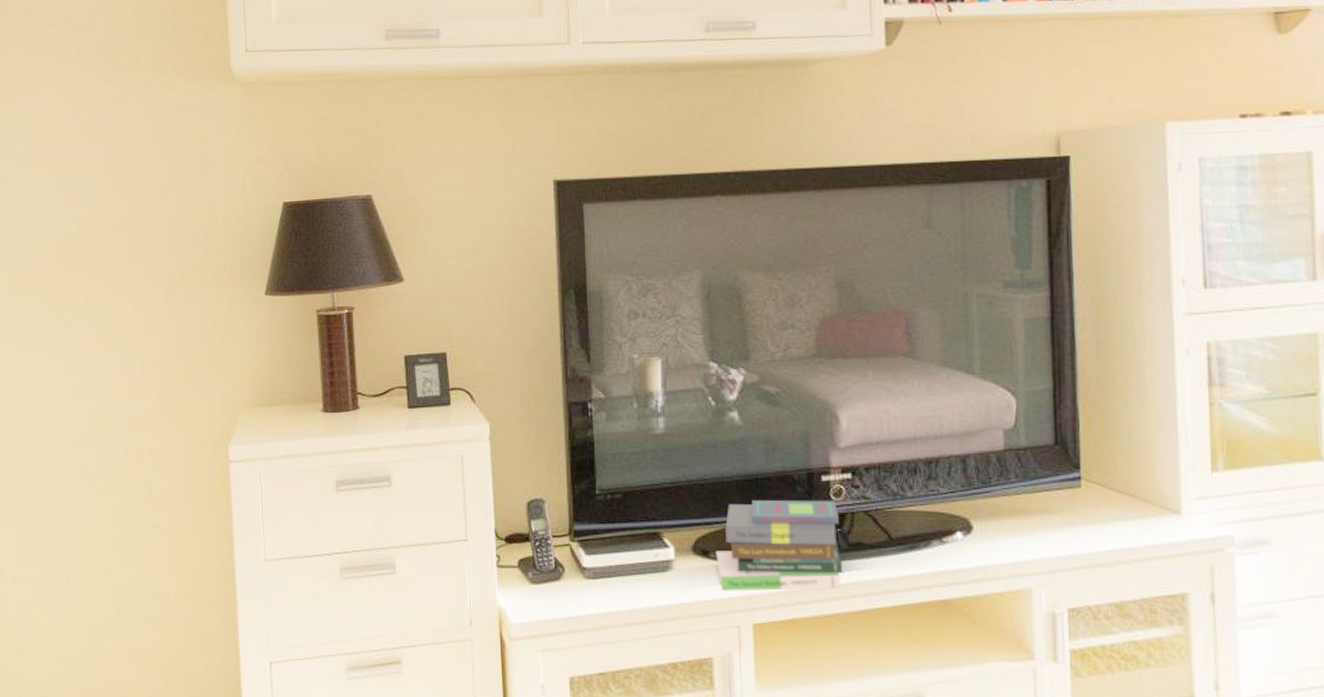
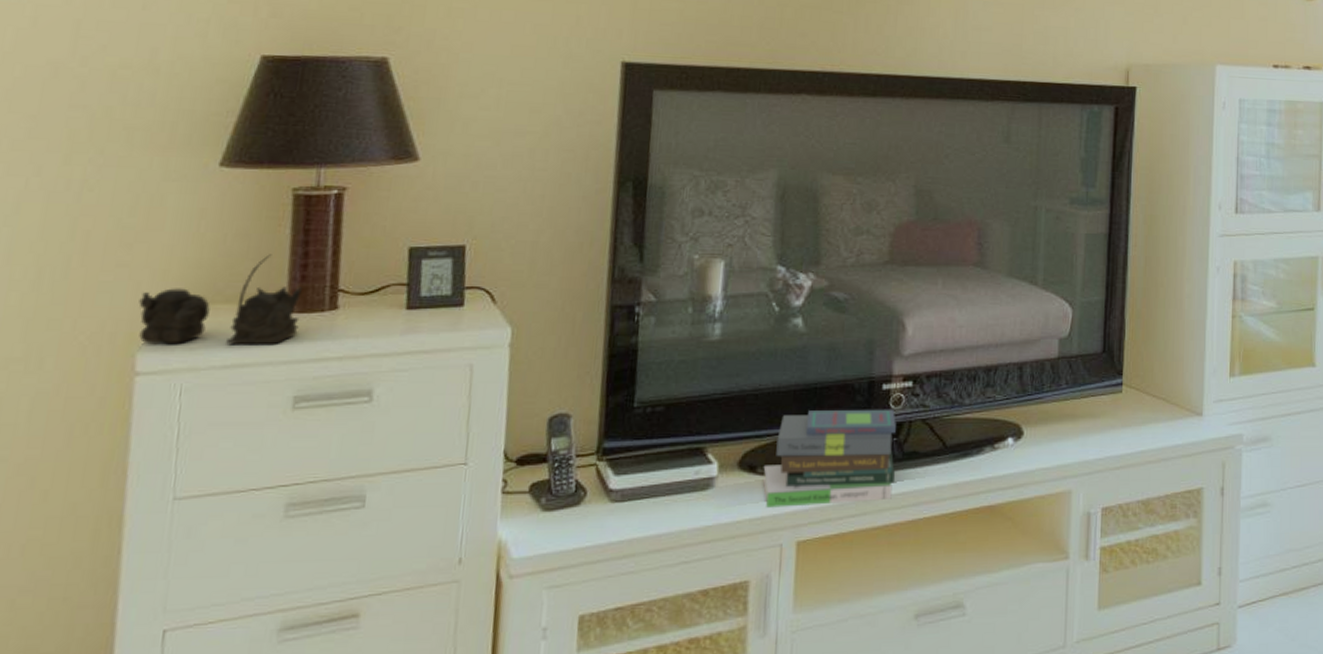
decorative figurine: none [225,365,333,439] -> present [138,254,302,345]

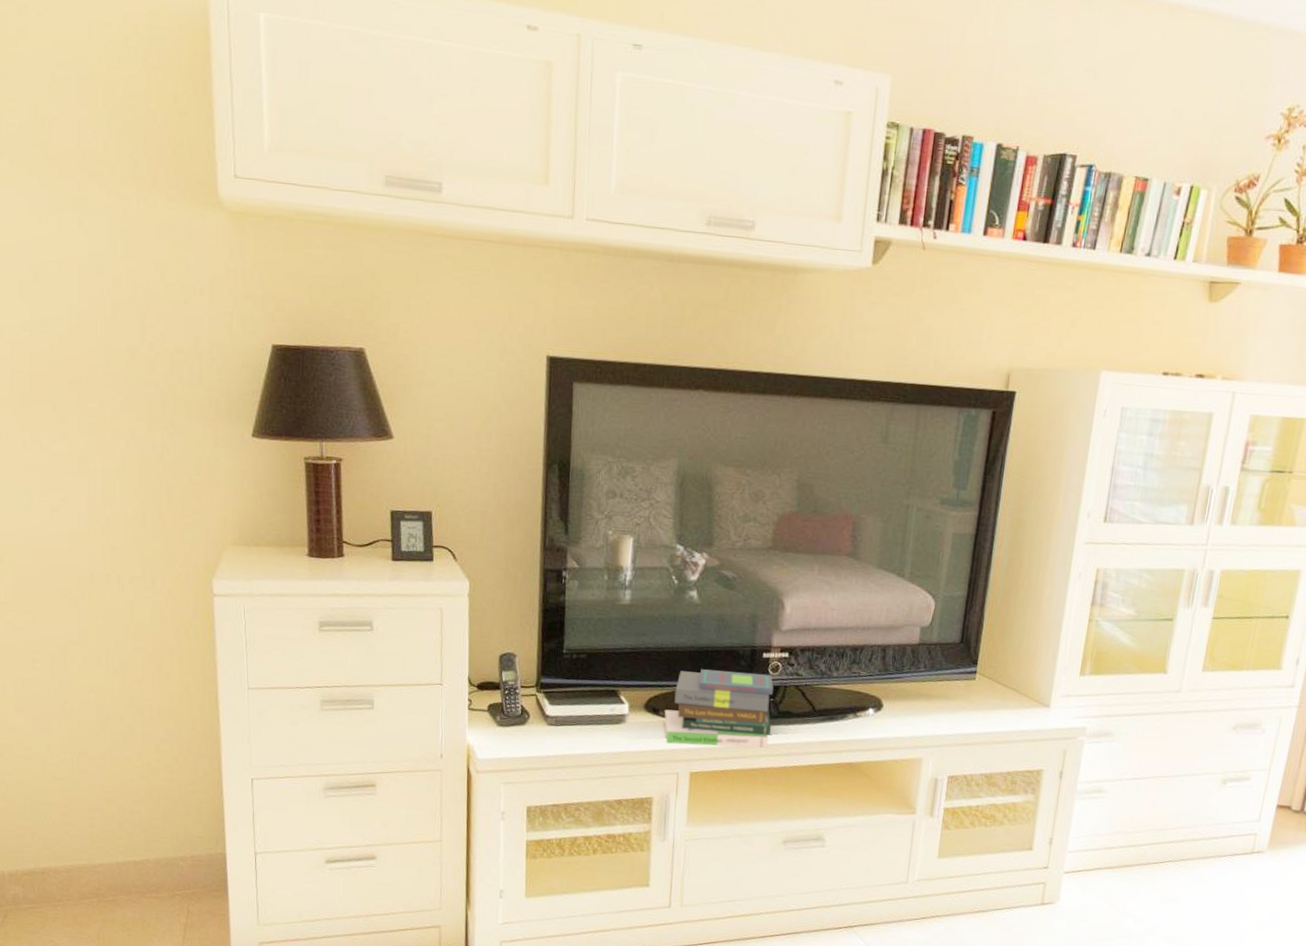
decorative figurine: present [138,254,302,345] -> none [210,510,318,581]

